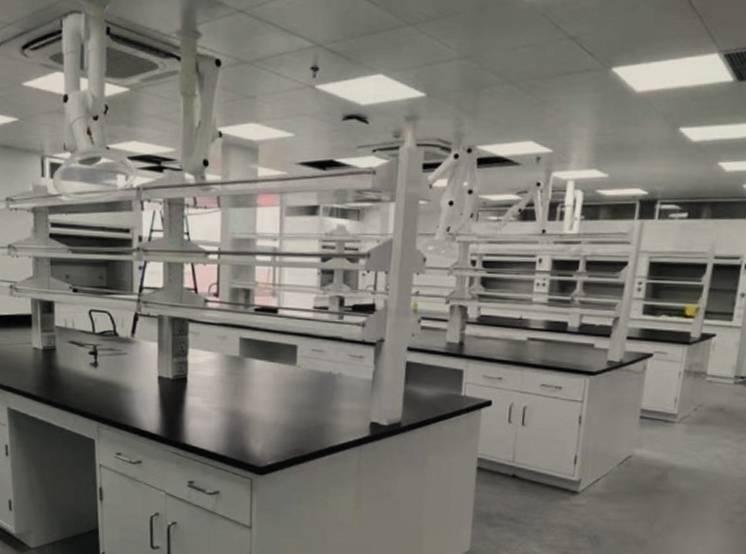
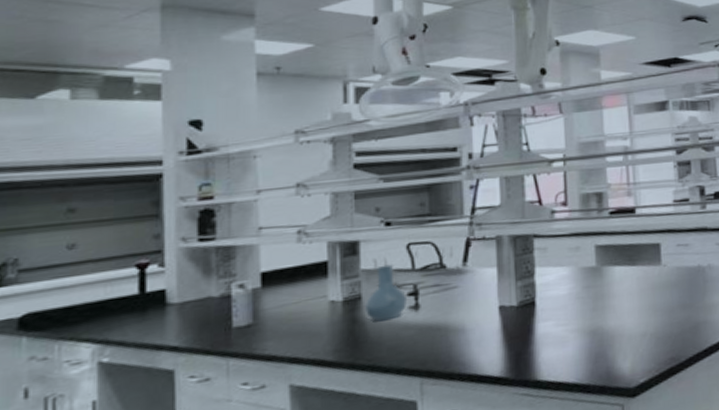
flask: none [59,325,89,372] -> present [366,264,408,322]

